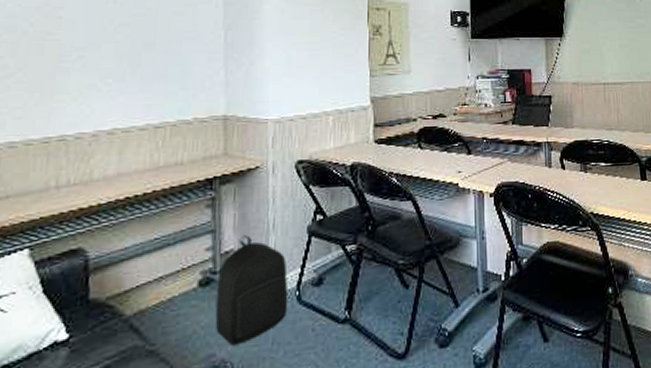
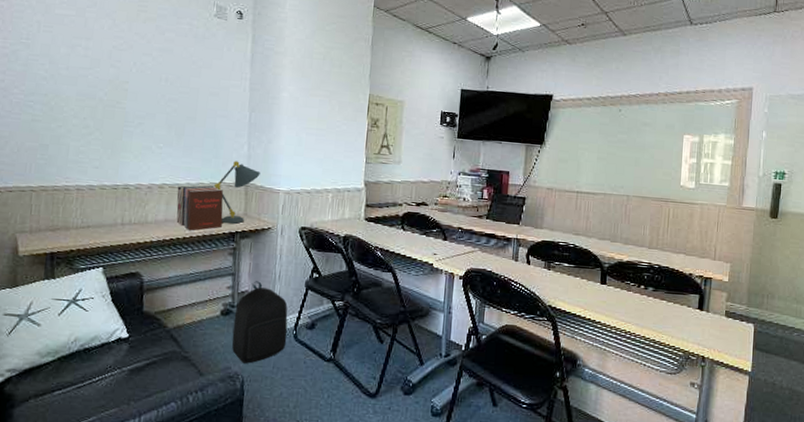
books: none [132,123,197,184] -> present [176,184,224,231]
desk lamp: none [183,90,242,169] -> present [214,161,260,224]

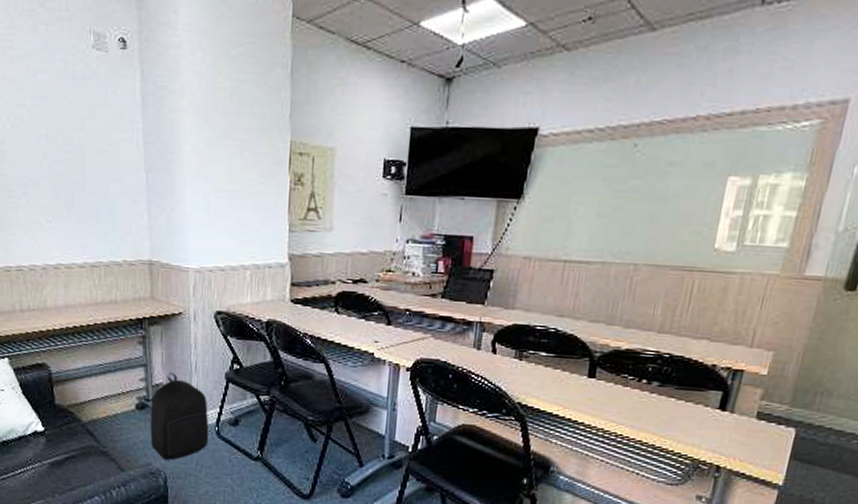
books: present [176,184,224,231] -> none [74,263,129,318]
desk lamp: present [214,161,260,224] -> none [115,234,165,309]

